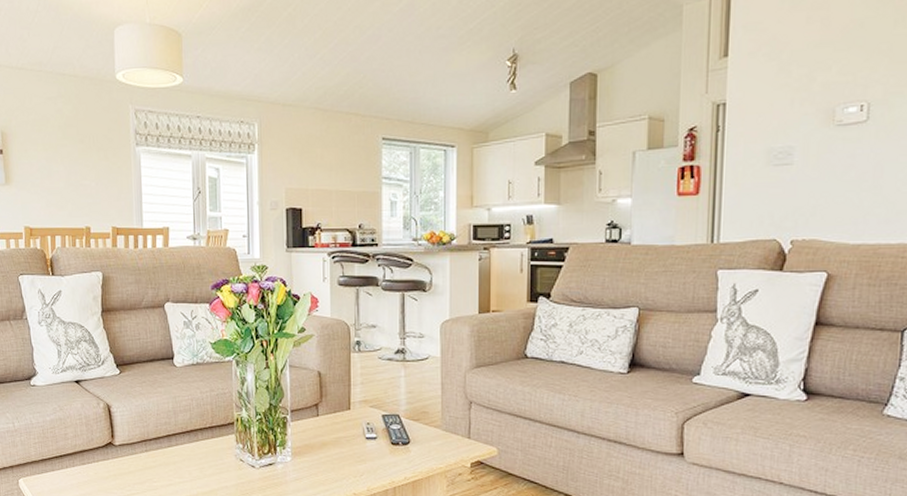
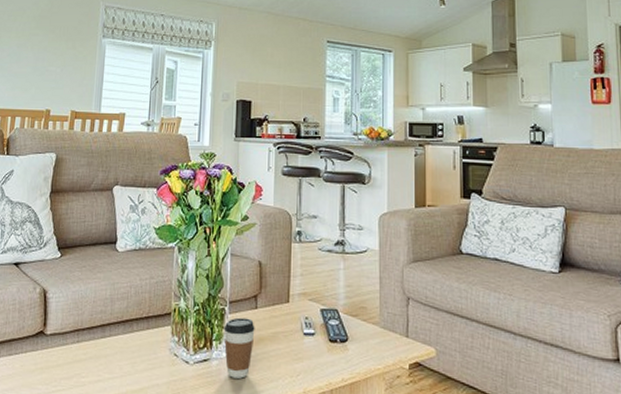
coffee cup: none [286,425,318,480] -> present [223,317,255,379]

